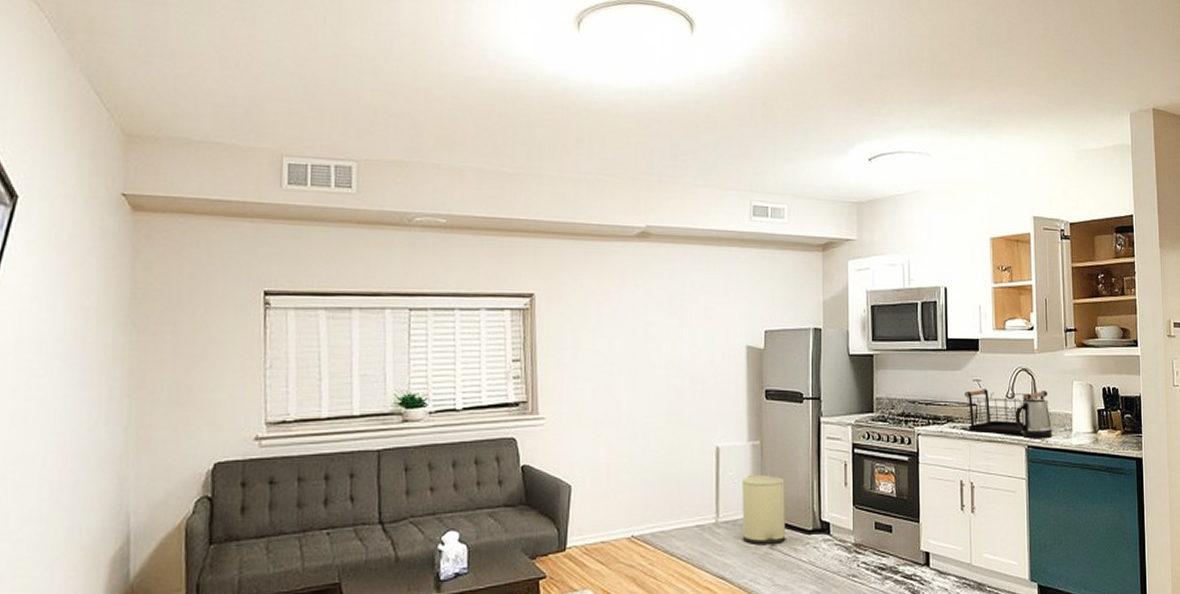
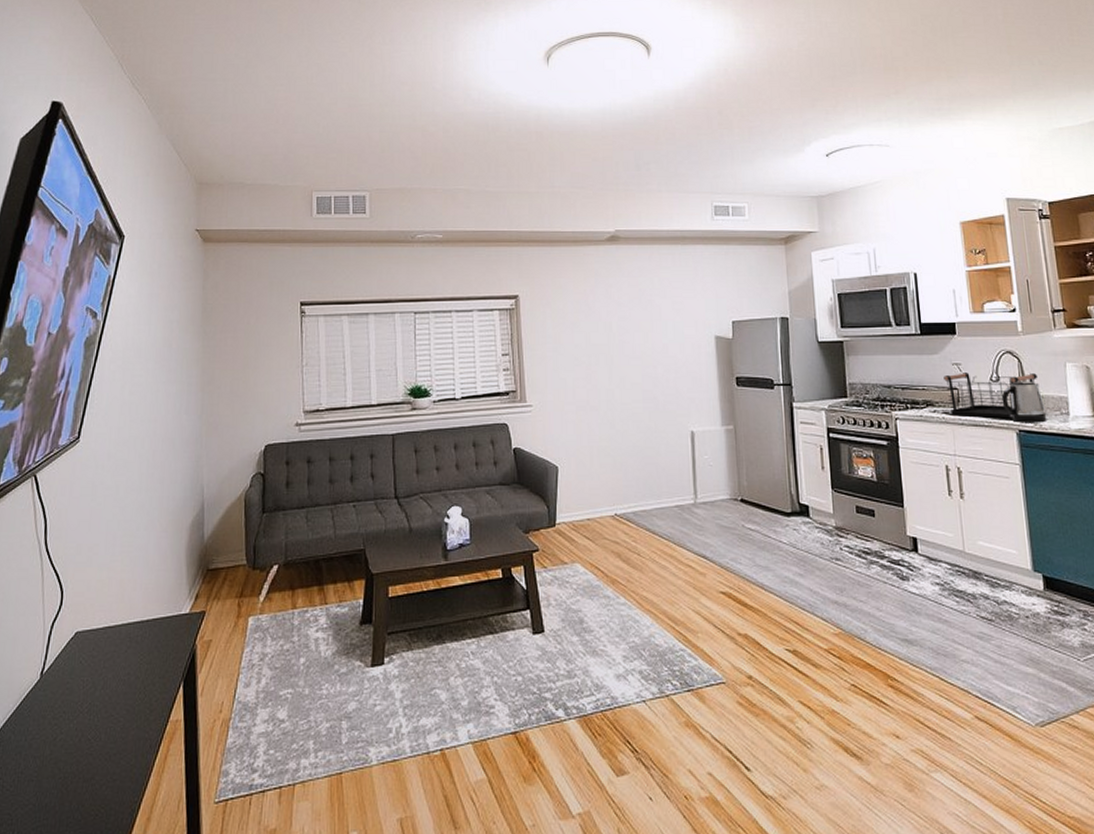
pedal bin: present [742,474,786,546] -> none [718,457,765,526]

